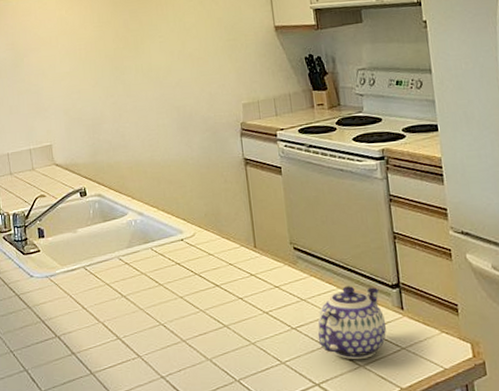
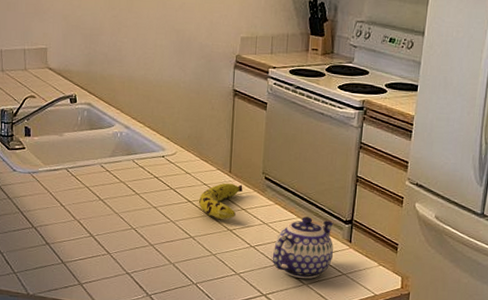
fruit: none [226,259,272,302] -> present [198,183,243,220]

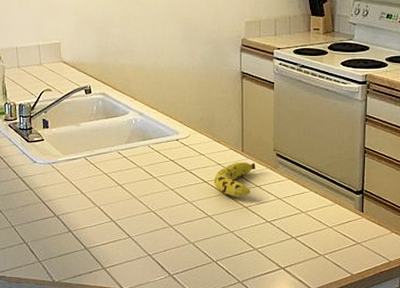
teapot: present [272,217,334,279] -> none [288,190,347,250]

